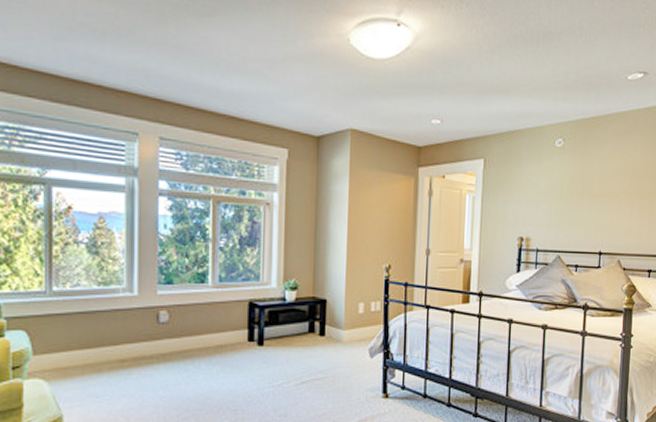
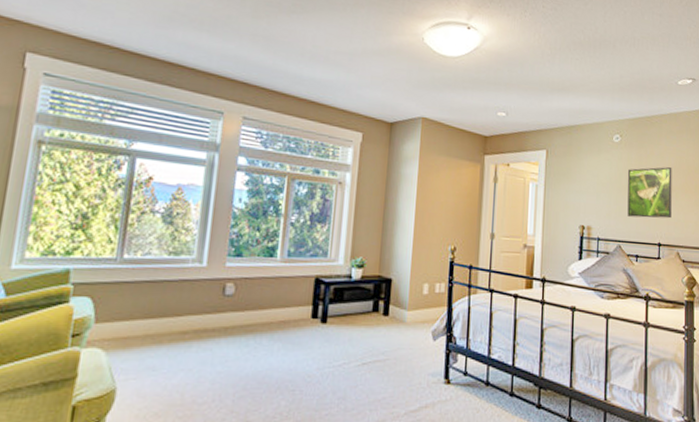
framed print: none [568,171,617,227] -> present [627,166,672,219]

